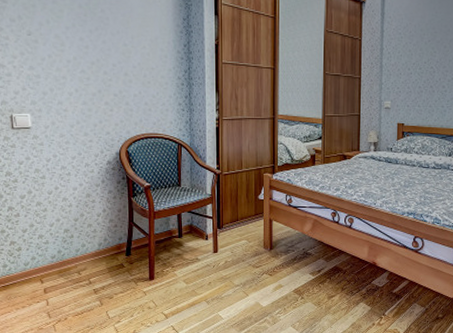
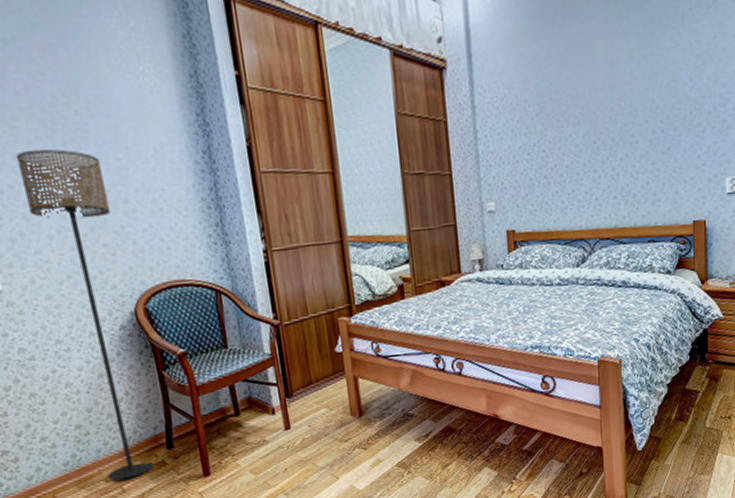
floor lamp: none [57,33,115,274] -> present [16,149,154,481]

